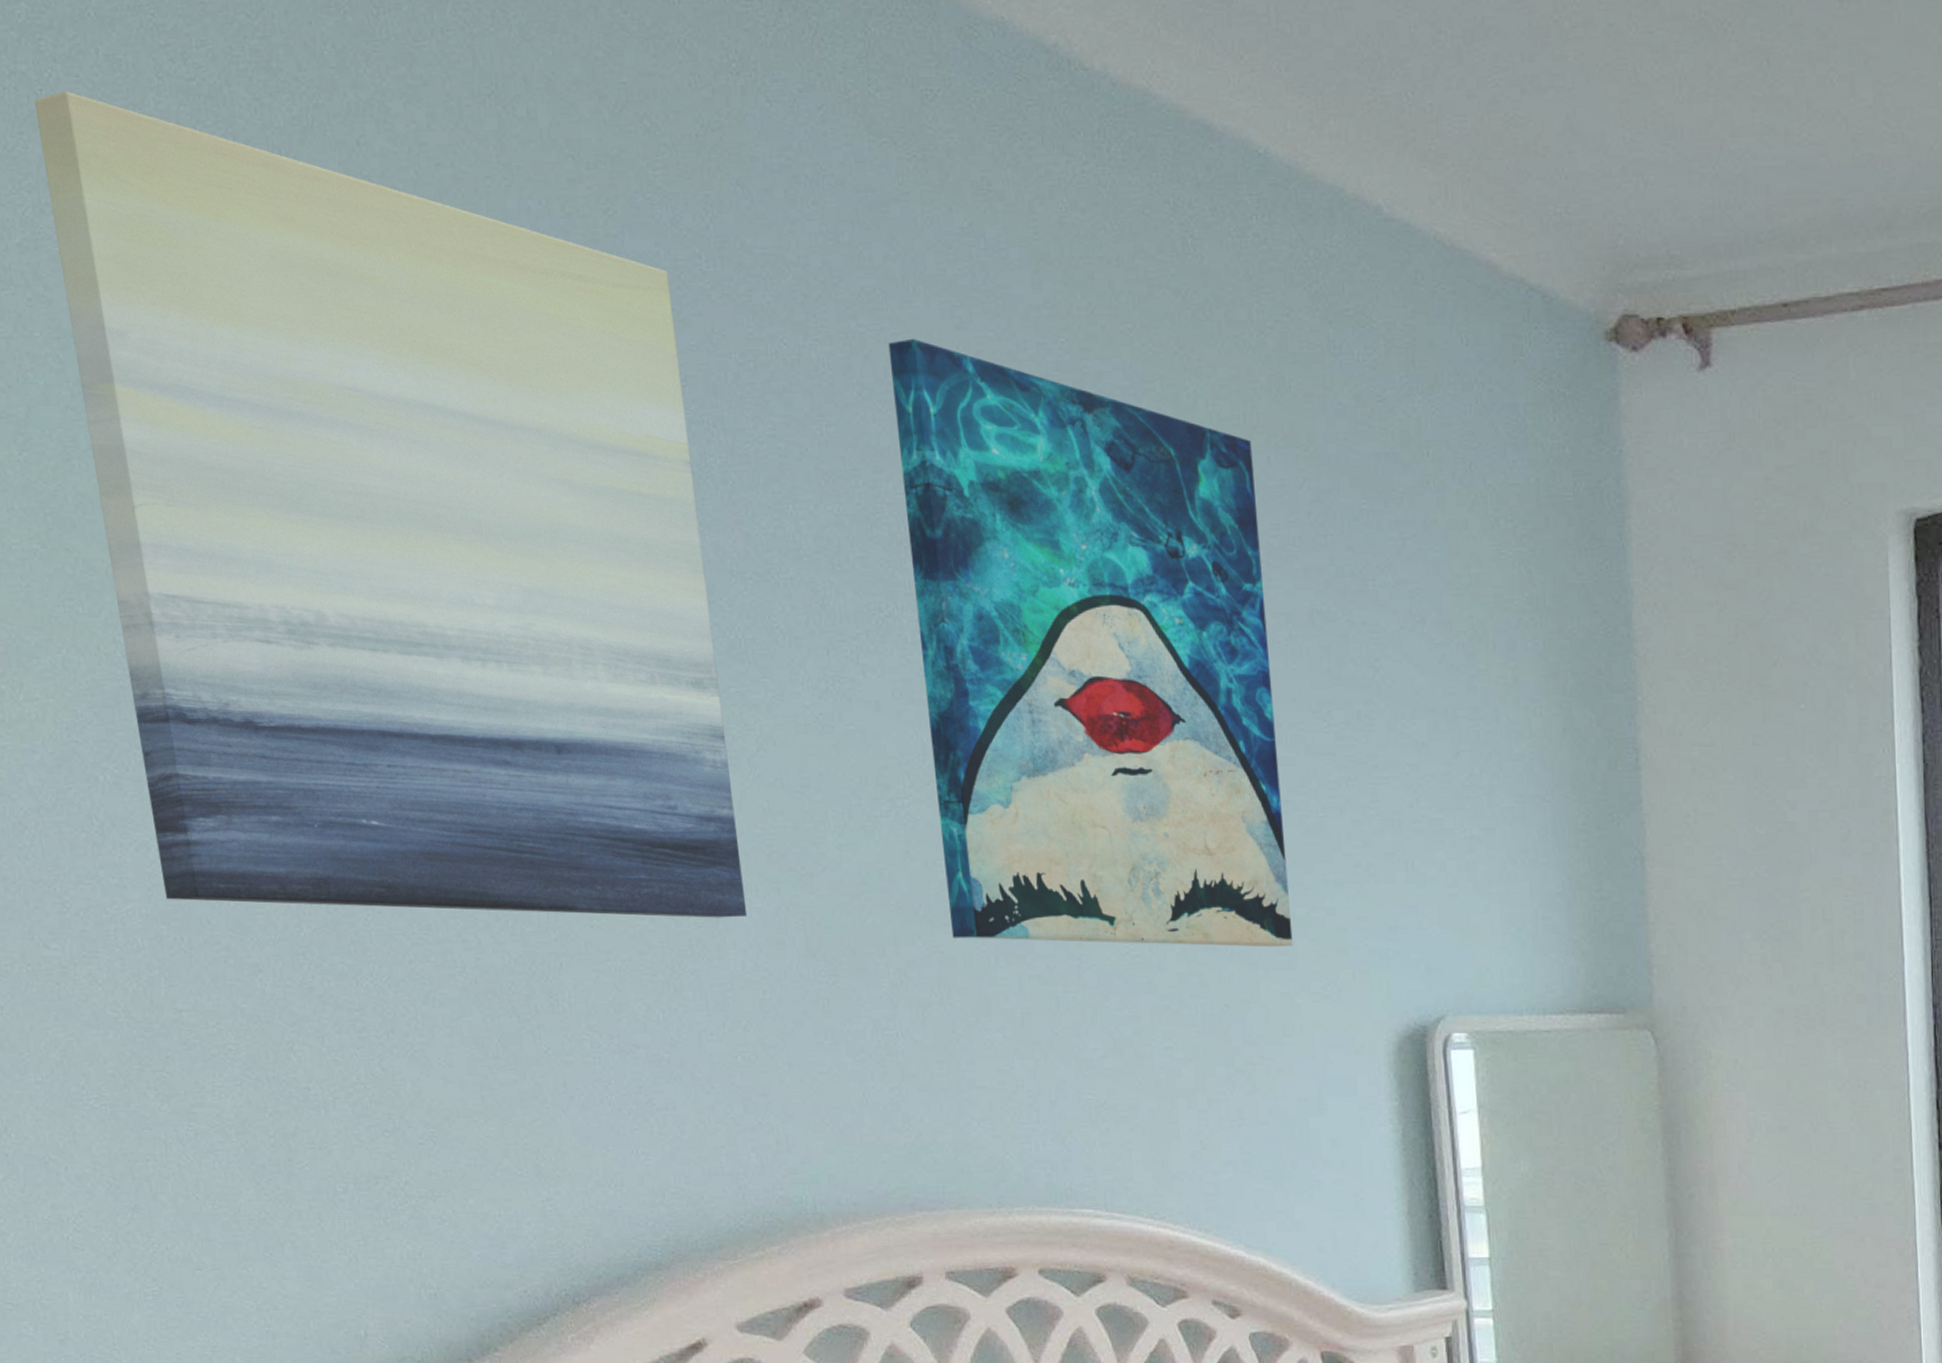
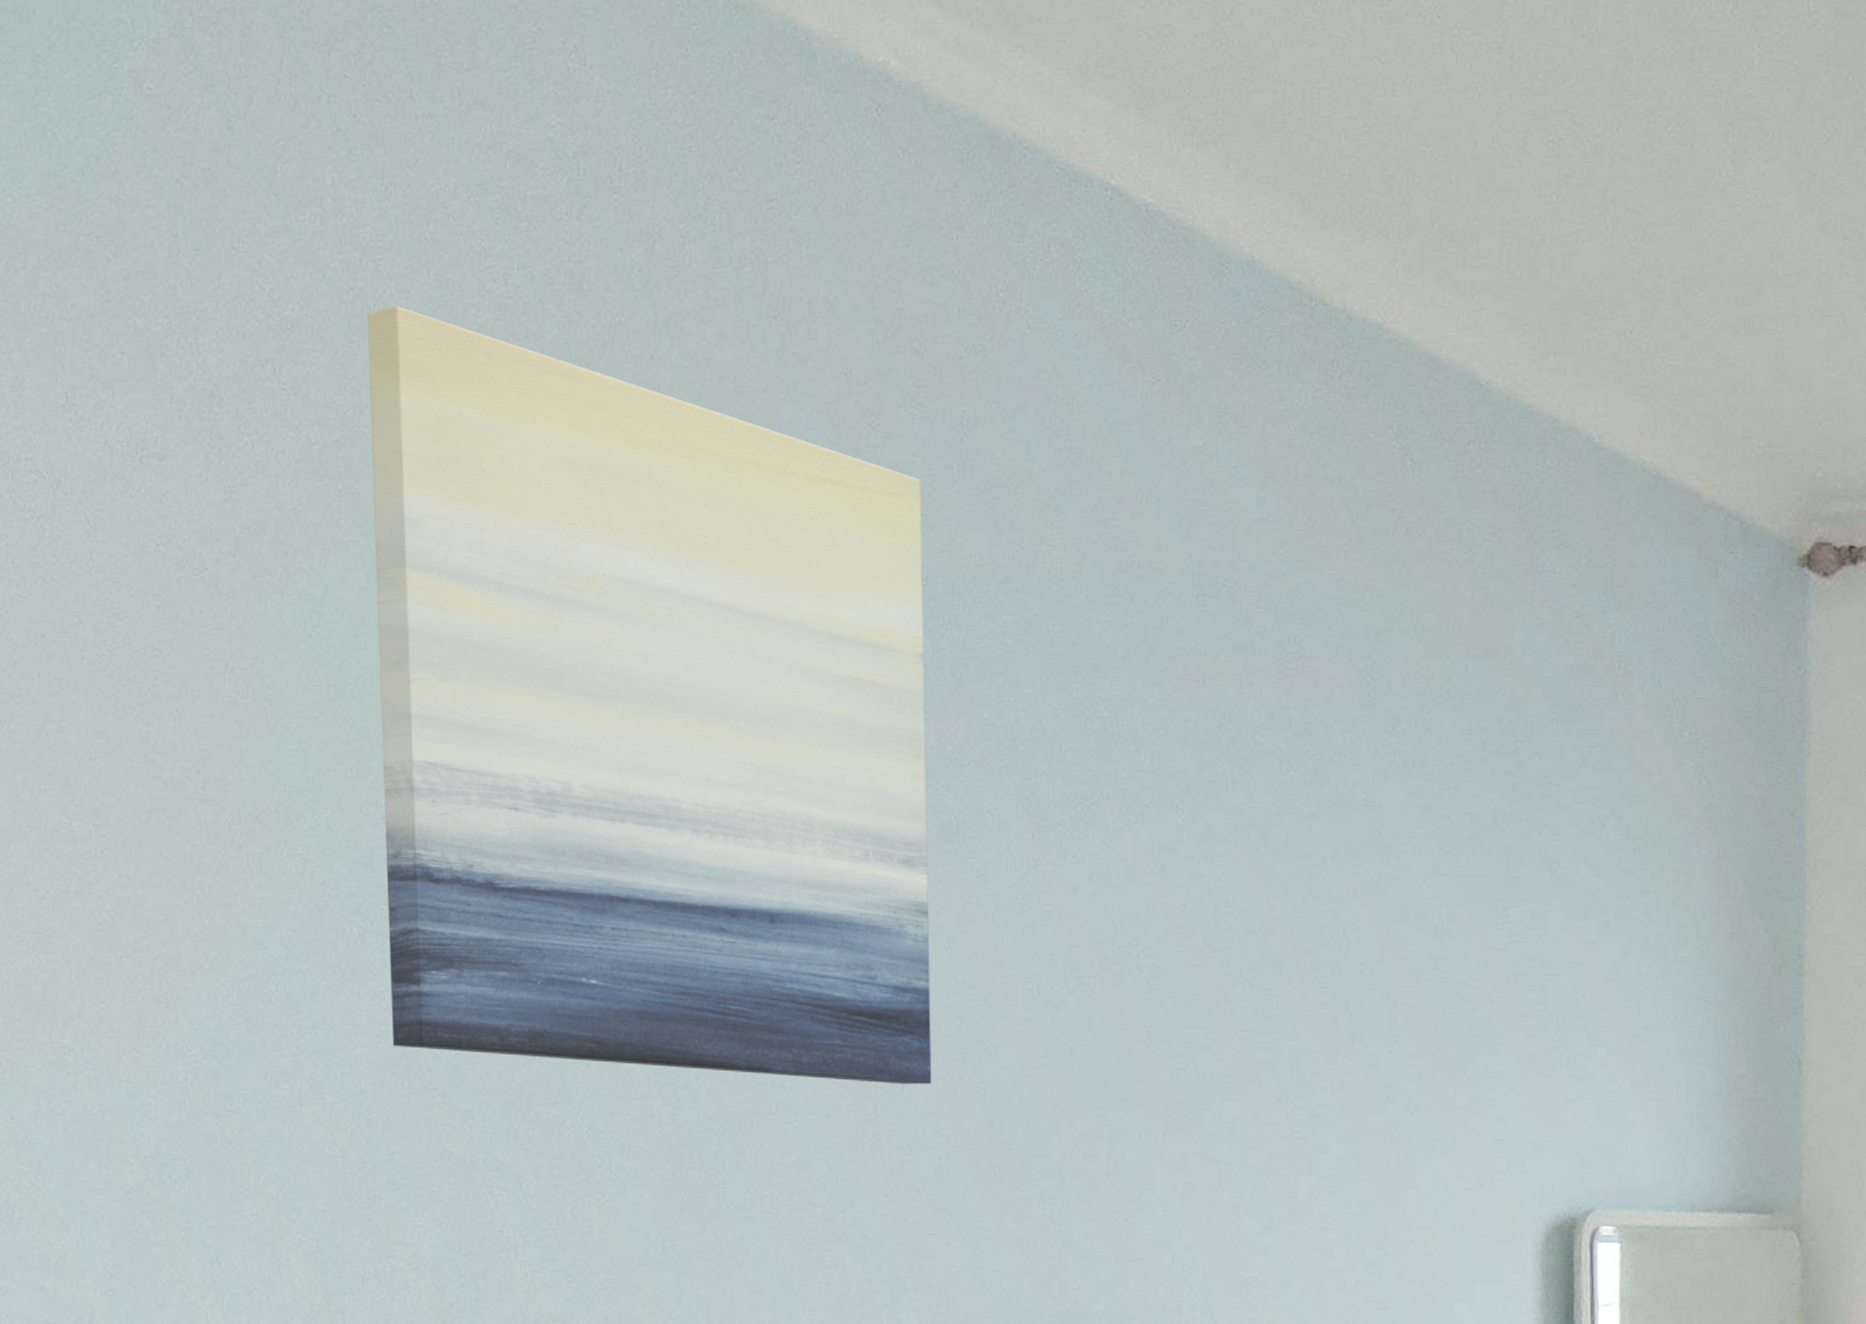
wall art: present [888,338,1293,948] -> none [1118,546,1453,1135]

